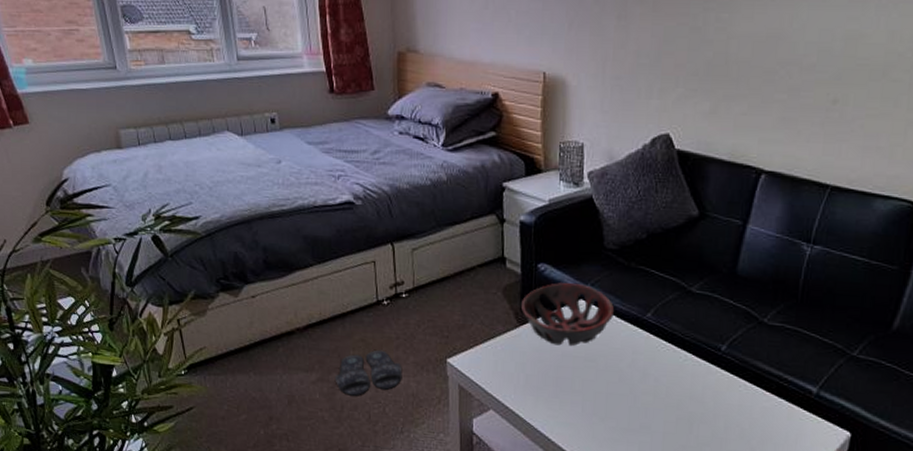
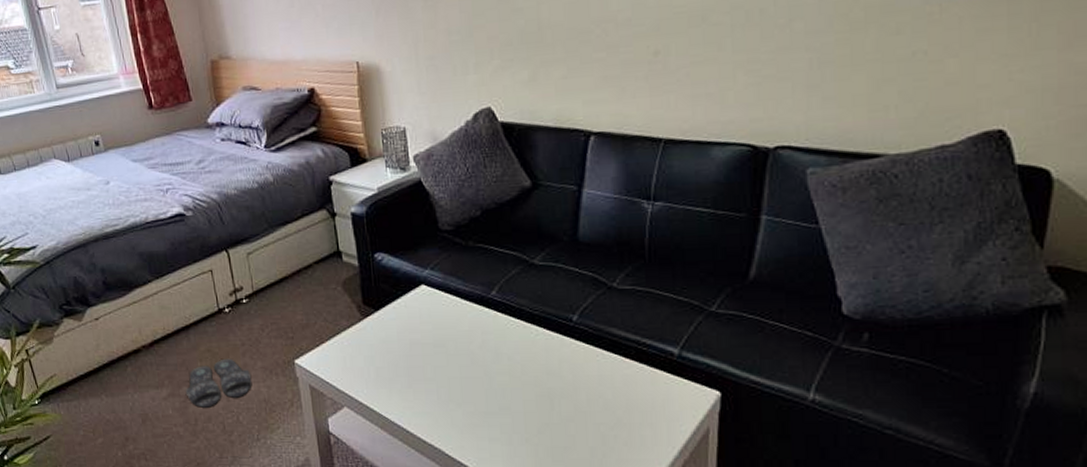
decorative bowl: present [520,283,615,347] -> none [362,269,459,334]

